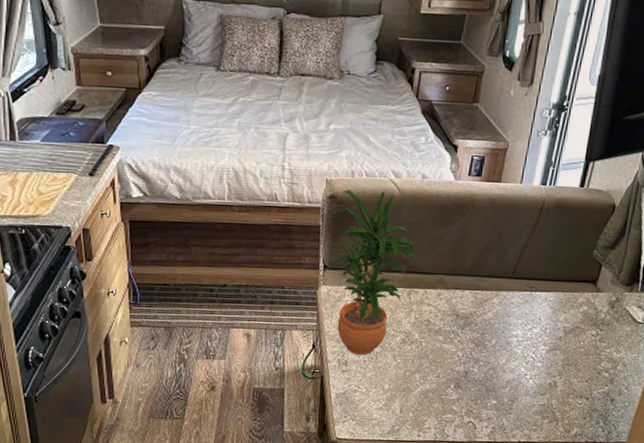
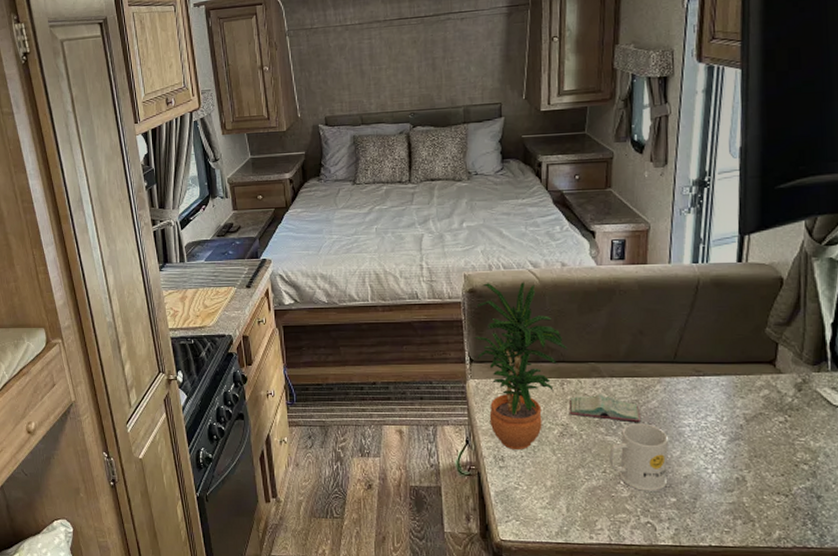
book: none [412,304,477,333] -> present [569,394,640,423]
mug: none [443,333,497,395] -> present [609,423,668,491]

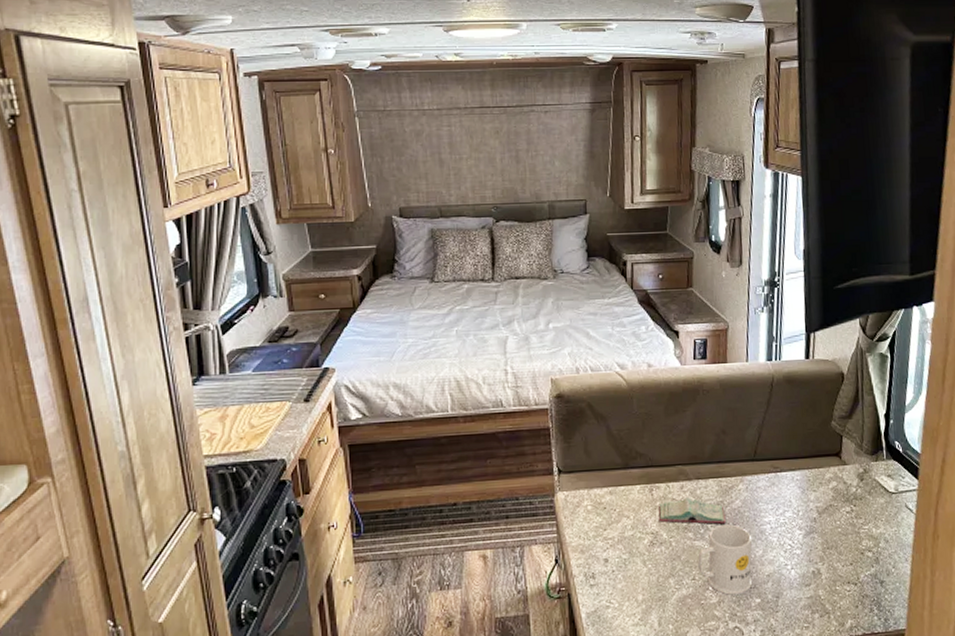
potted plant: present [473,281,568,451] -> none [561,383,656,566]

